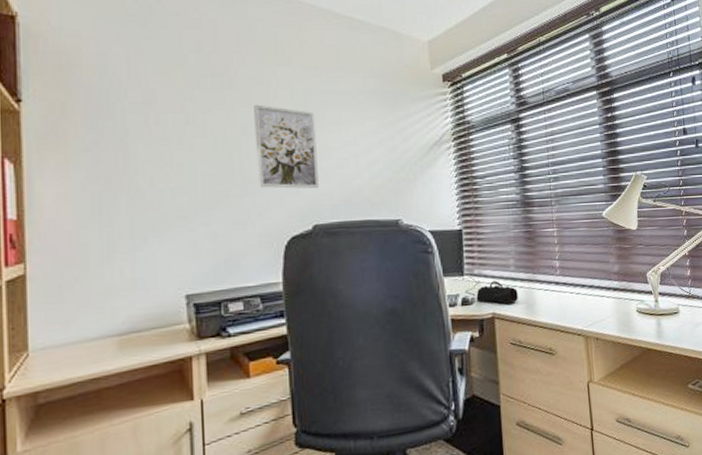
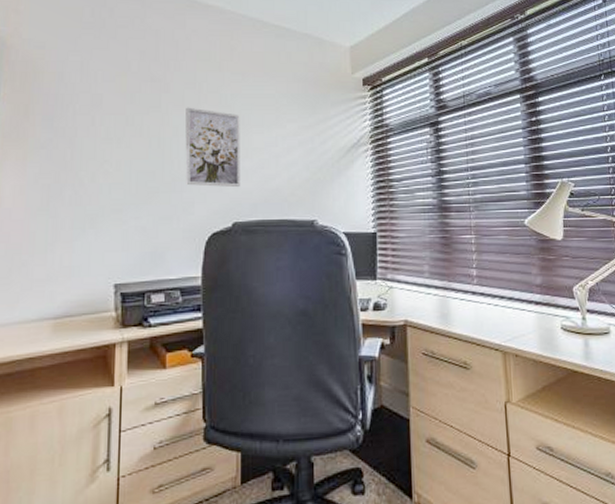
pencil case: present [476,280,518,304] -> none [388,287,432,312]

